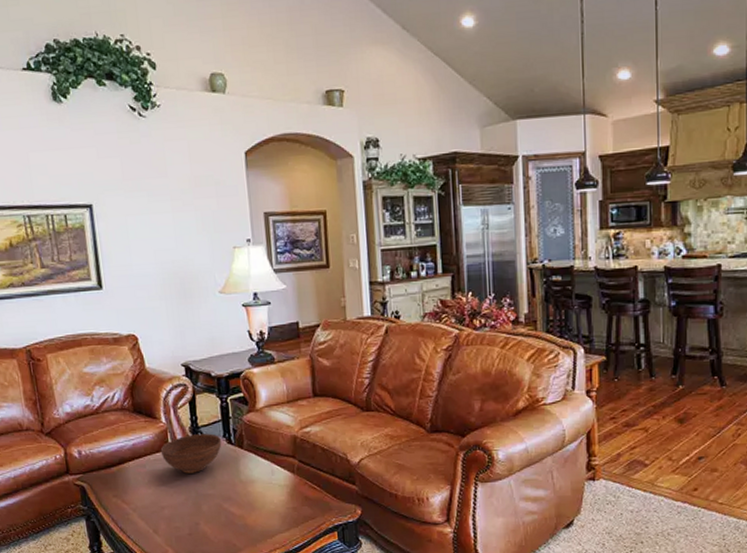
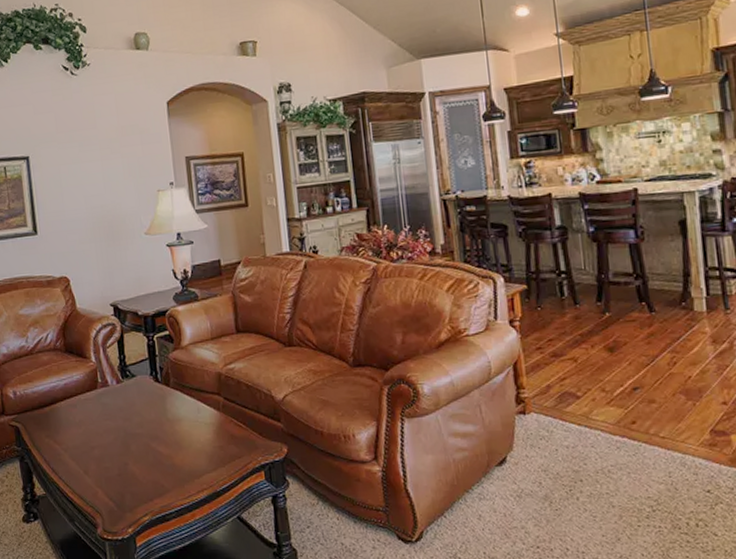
bowl: present [160,433,222,474] -> none [90,372,149,413]

